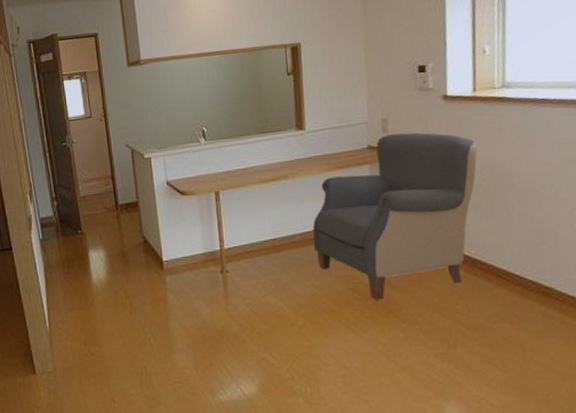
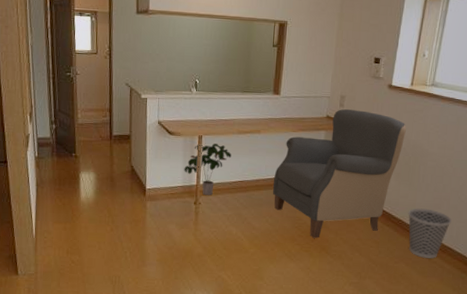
potted plant: none [203,198,257,262] -> present [184,143,231,196]
wastebasket: none [499,246,566,313] -> present [408,208,452,258]

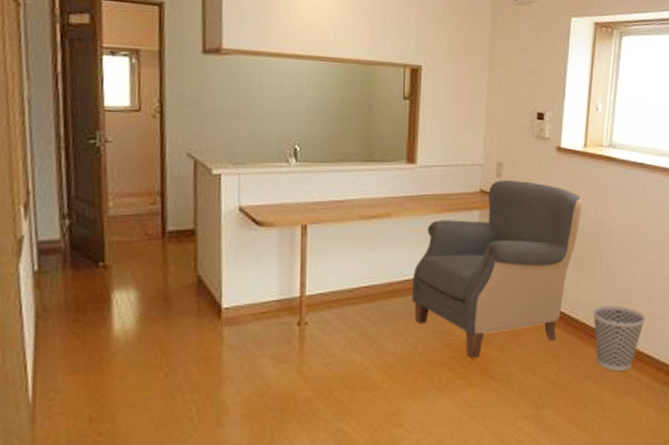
potted plant: present [184,143,231,196] -> none [280,235,351,312]

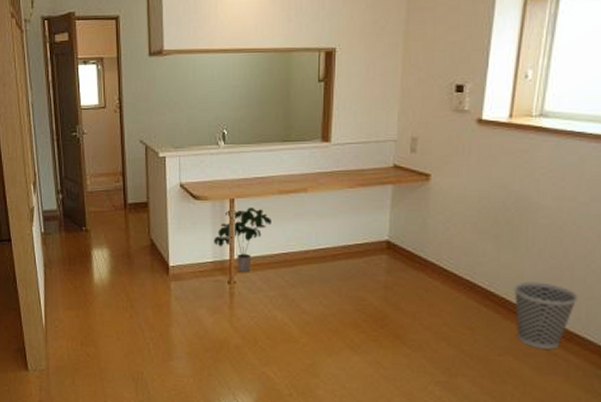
potted plant: none [280,235,351,312] -> present [213,208,271,273]
chair: present [412,180,582,359] -> none [327,155,505,324]

